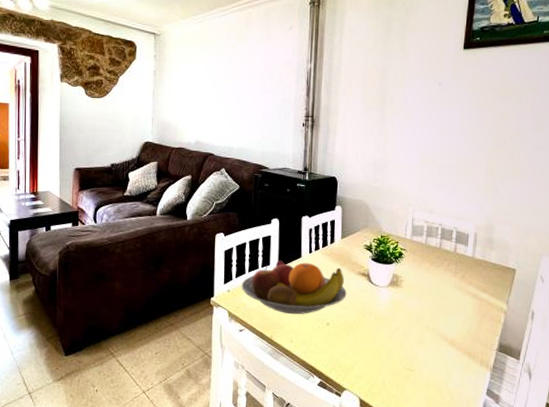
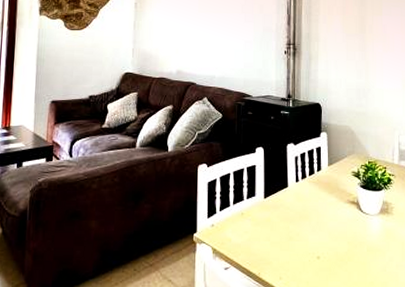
fruit bowl: present [241,260,347,315] -> none [225,191,336,249]

